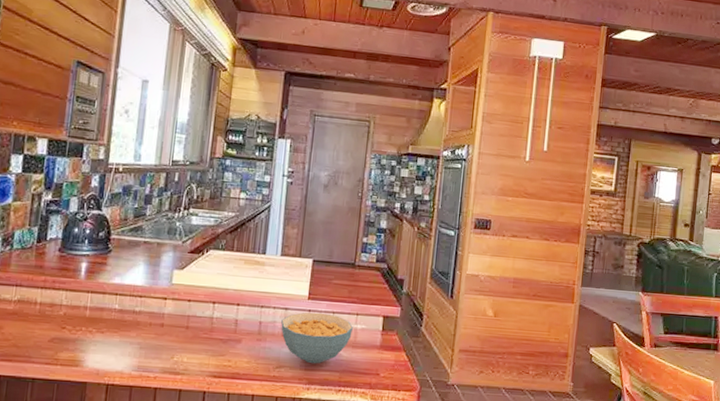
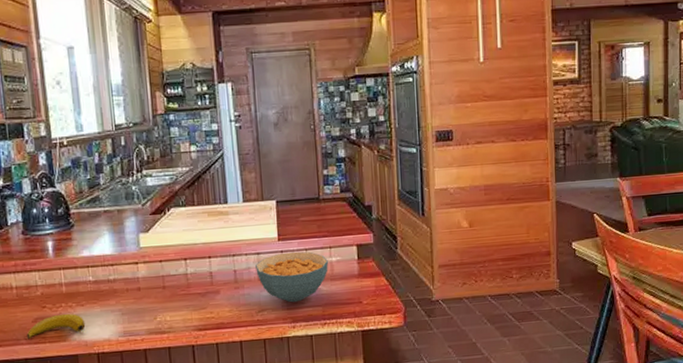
banana: none [39,338,102,359] -> present [26,314,86,339]

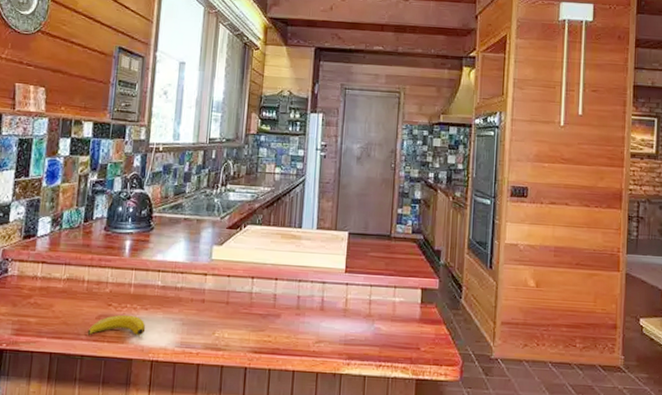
cereal bowl: present [256,251,328,303] -> none [319,285,391,339]

